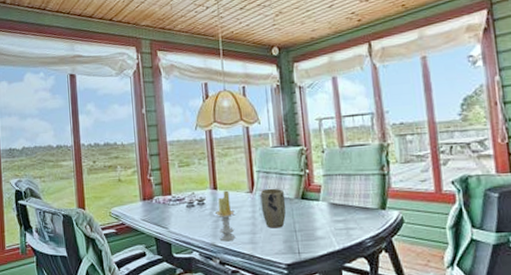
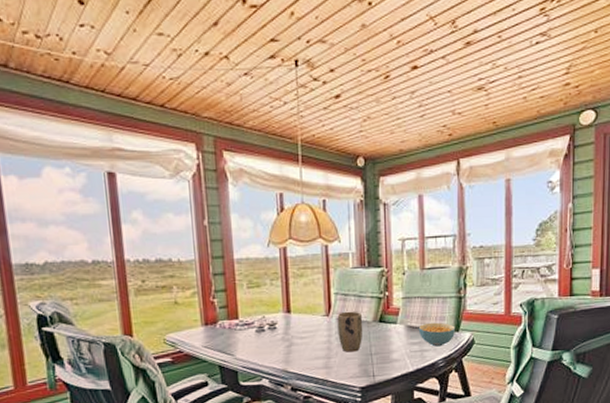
candle: present [213,190,237,242] -> none [286,314,312,367]
cereal bowl: none [341,200,381,225] -> present [418,322,455,347]

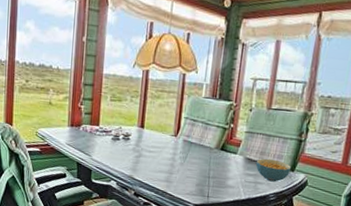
plant pot: present [337,311,363,352] -> none [182,135,207,172]

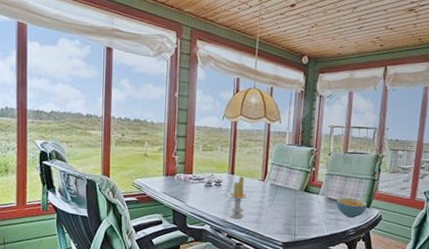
candle: none [136,130,159,177] -> present [227,176,249,219]

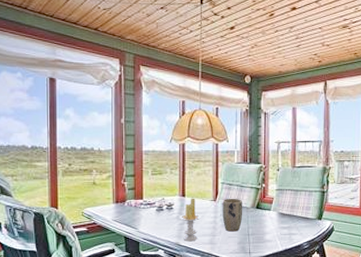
plant pot: none [269,179,292,213] -> present [222,198,243,232]
cereal bowl: present [336,197,367,218] -> none [288,211,318,232]

